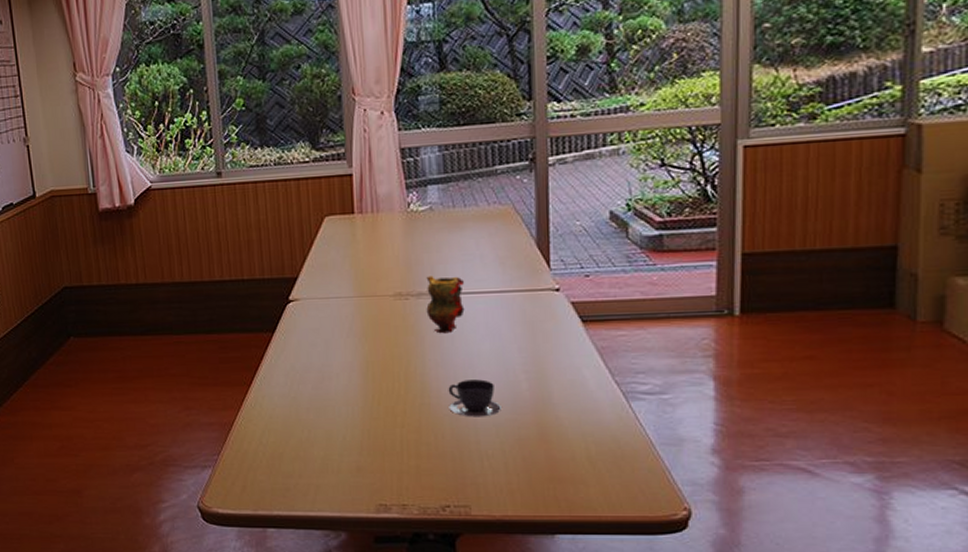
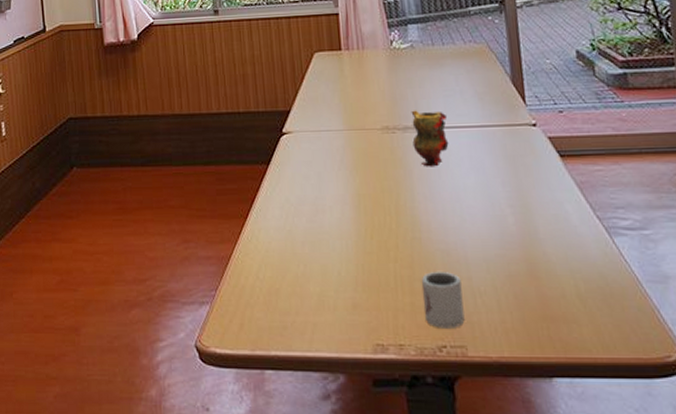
cup: none [427,435,470,489] -> present [421,271,465,328]
teacup: present [448,379,501,417] -> none [437,213,490,252]

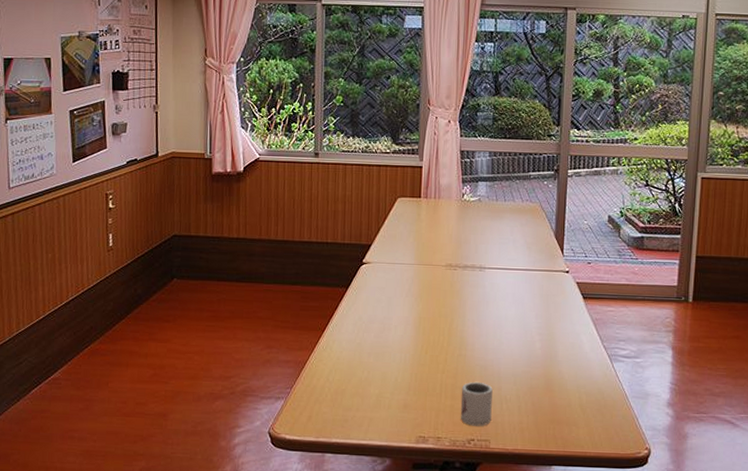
teapot: present [411,110,449,167] -> none [469,252,499,300]

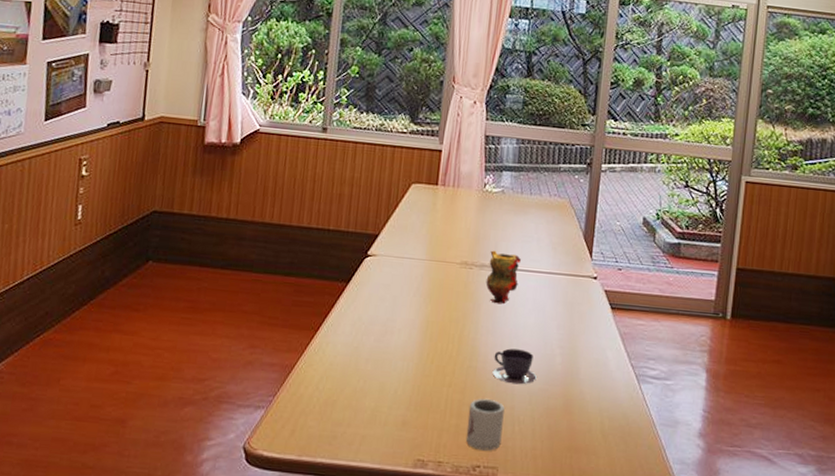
teapot: none [469,252,499,300] -> present [486,250,521,305]
teacup: none [480,337,520,369] -> present [492,348,537,385]

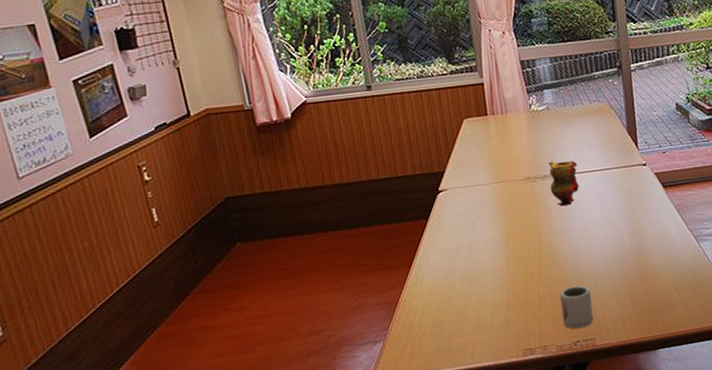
teacup: present [492,348,537,385] -> none [571,238,612,270]

